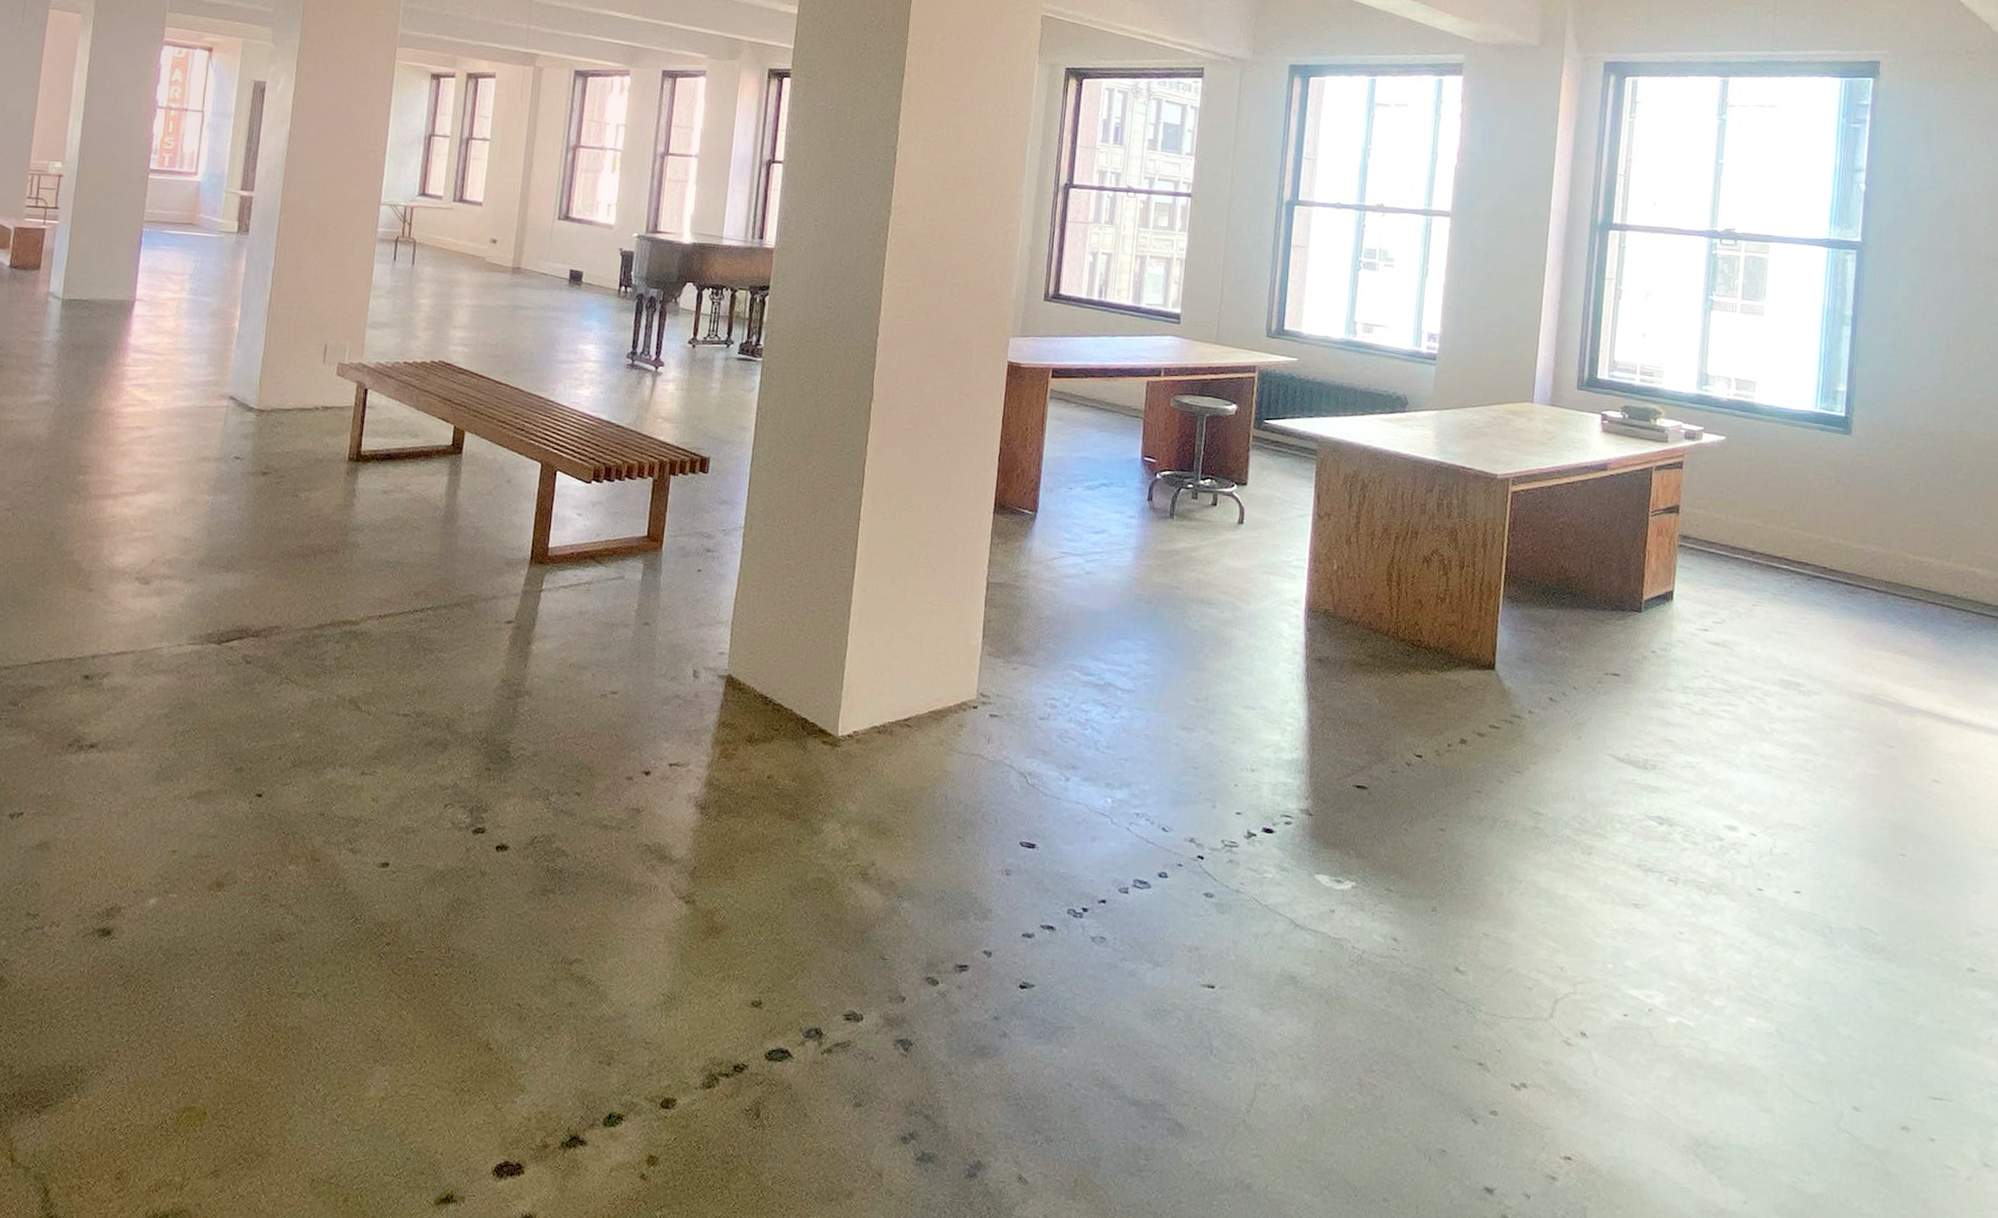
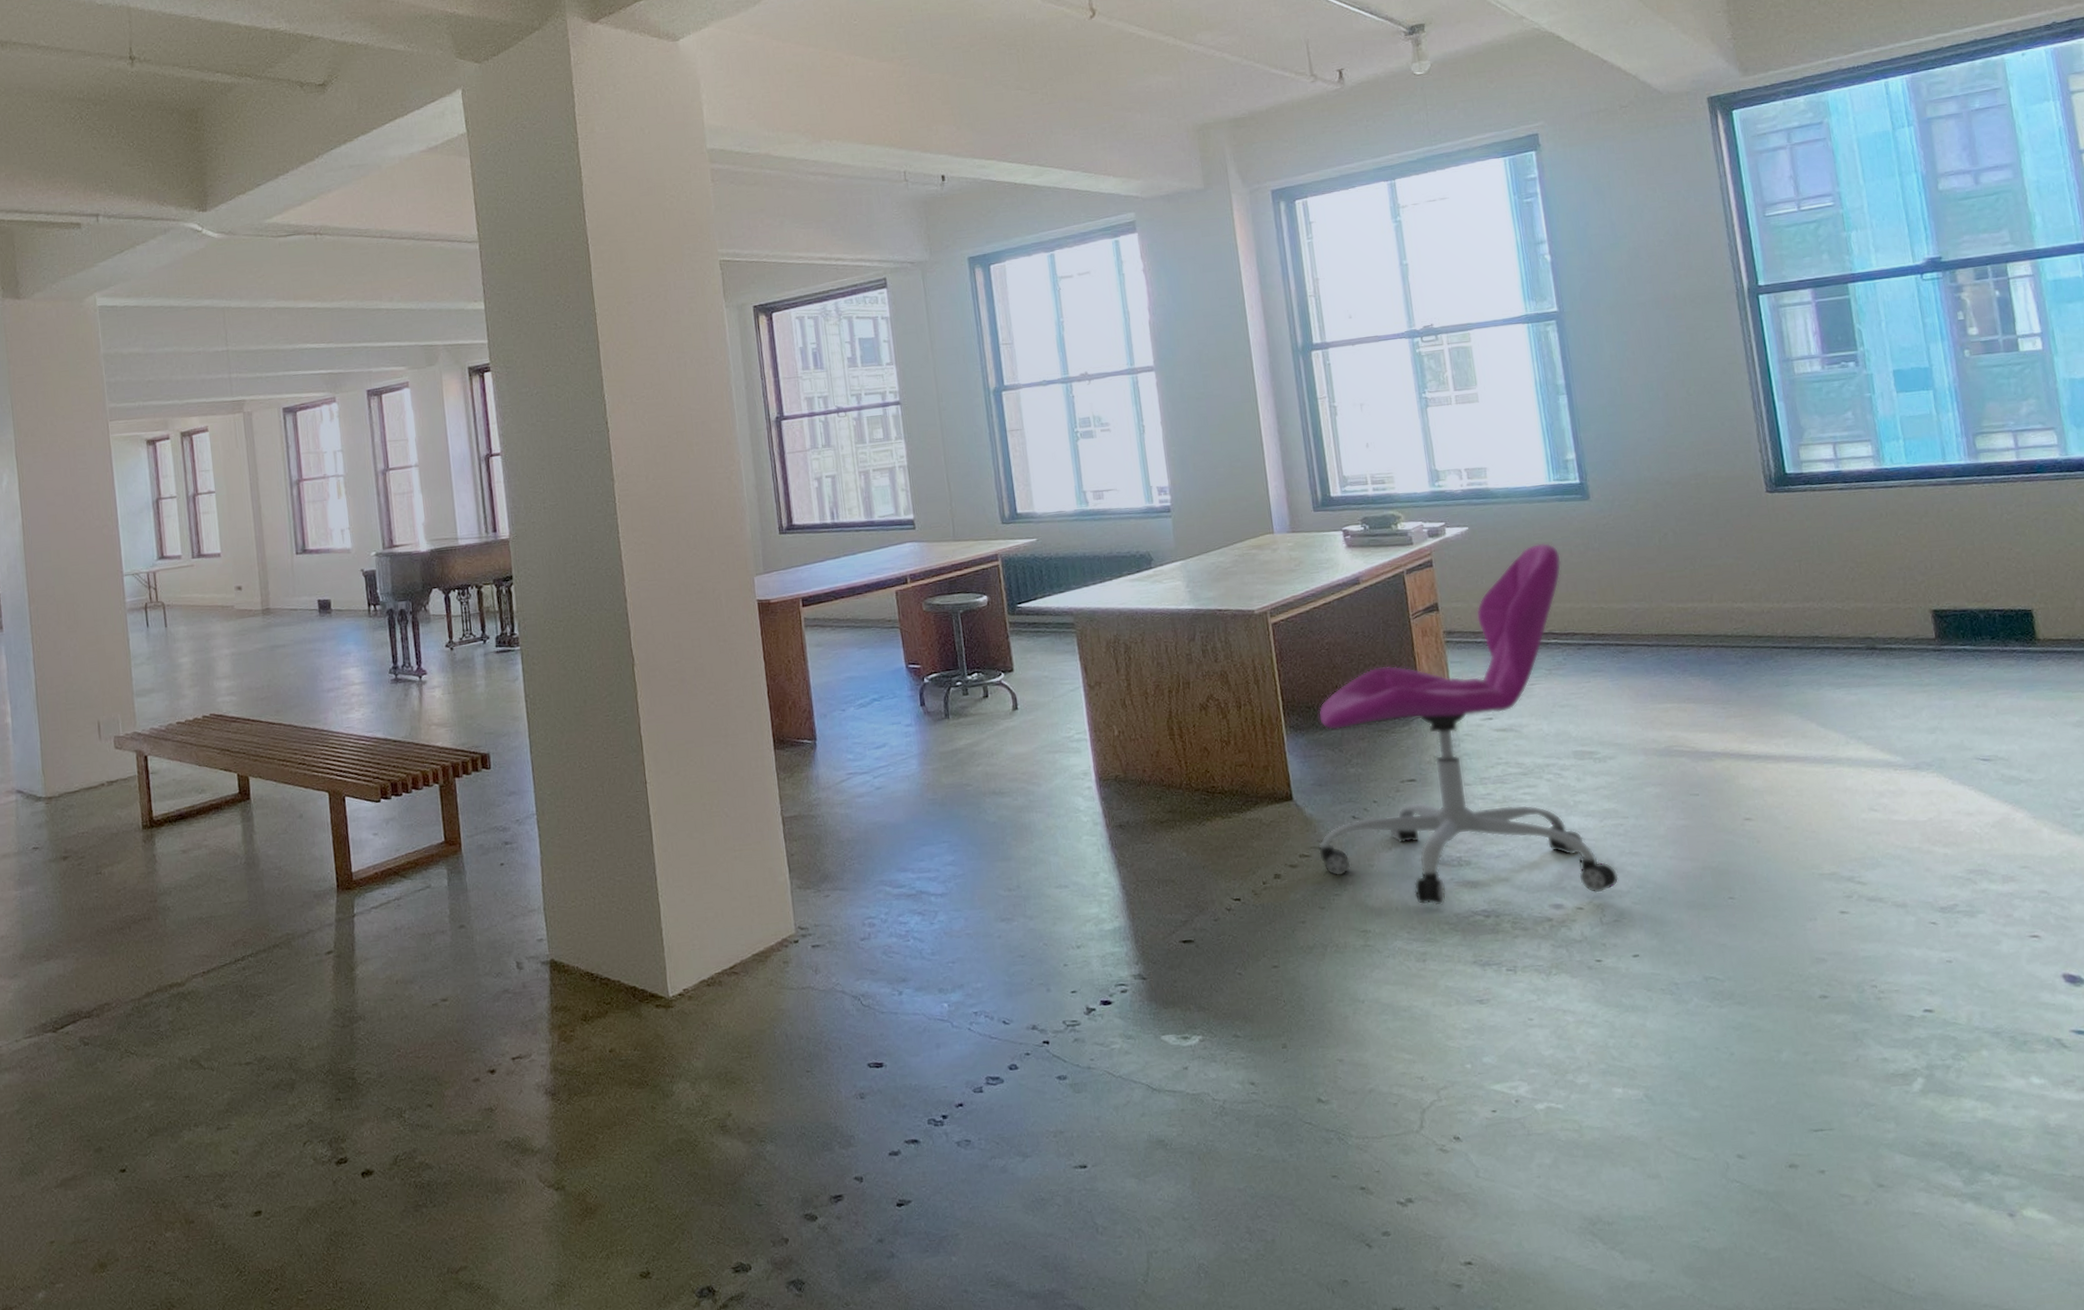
office chair: none [1509,467,1810,824] -> present [1318,542,1619,906]

